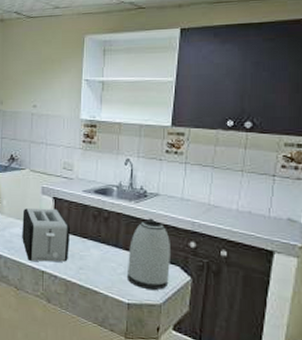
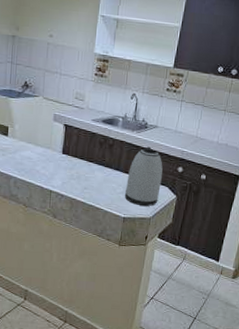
toaster: present [22,208,71,262] -> none [32,133,79,183]

